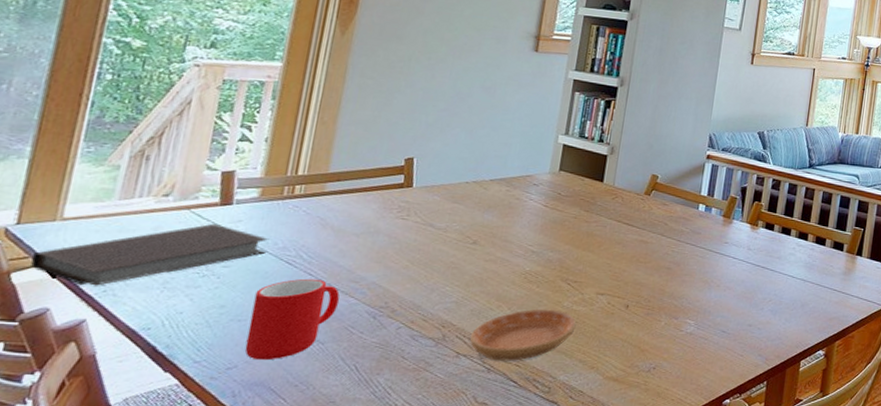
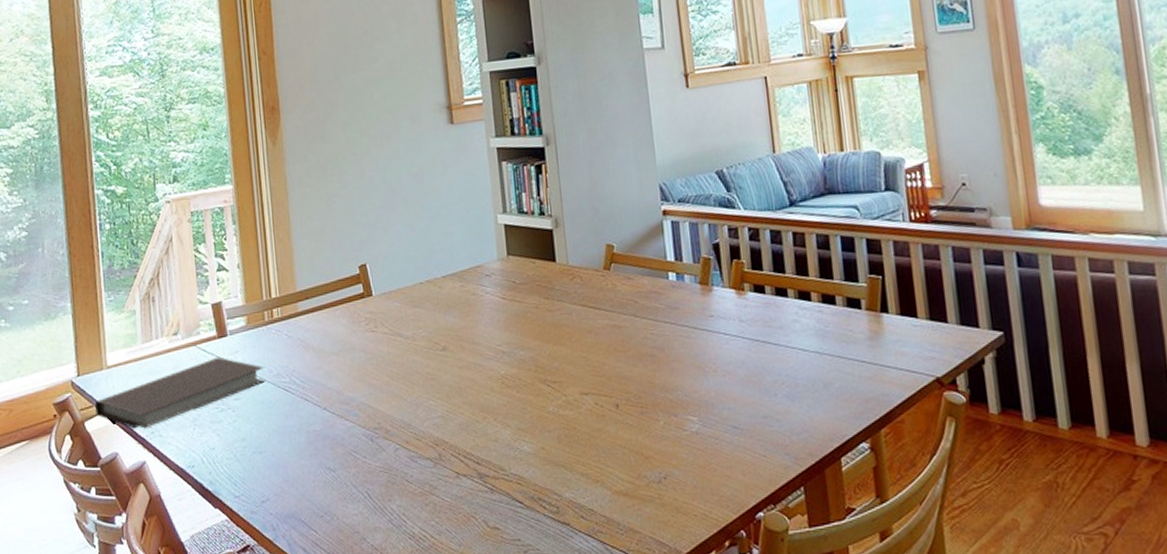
cup: present [244,278,340,361] -> none [266,404,338,492]
saucer: present [469,309,577,361] -> none [464,416,568,479]

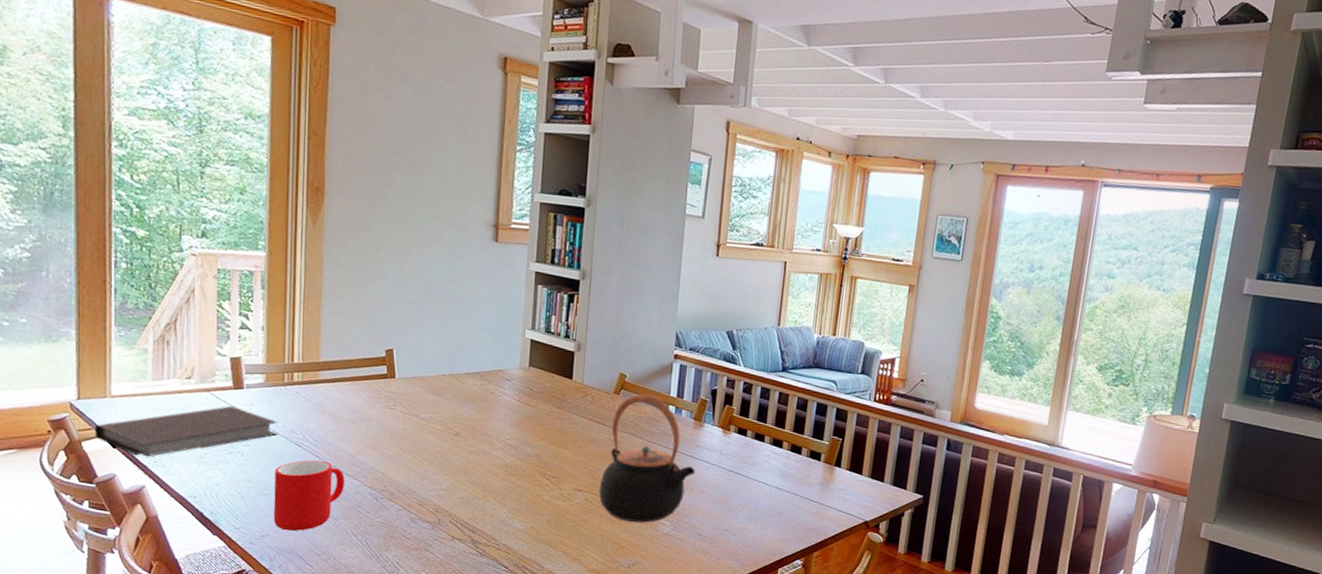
cup: none [266,404,338,492] -> present [273,460,346,531]
teapot: none [607,263,714,424] -> present [598,393,695,523]

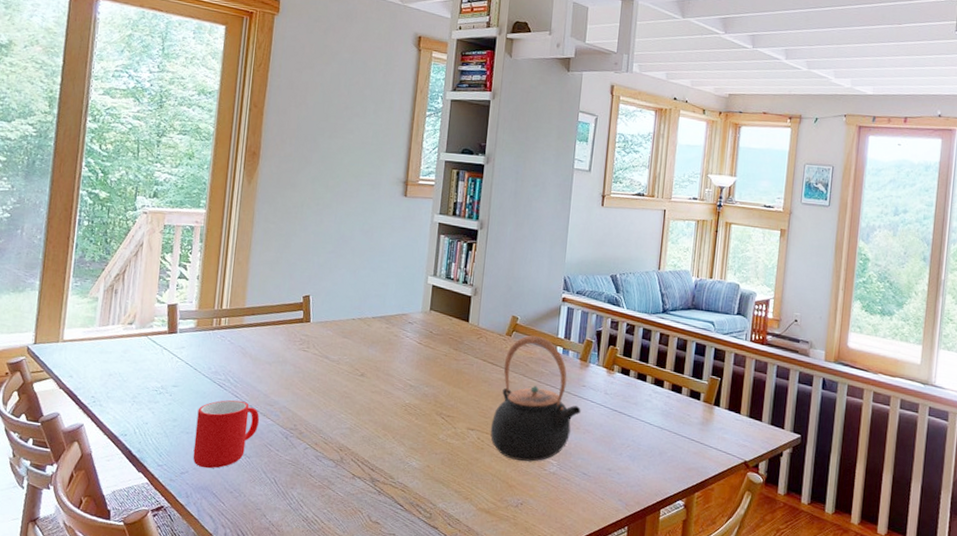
notebook: present [95,405,279,457] -> none [45,348,205,397]

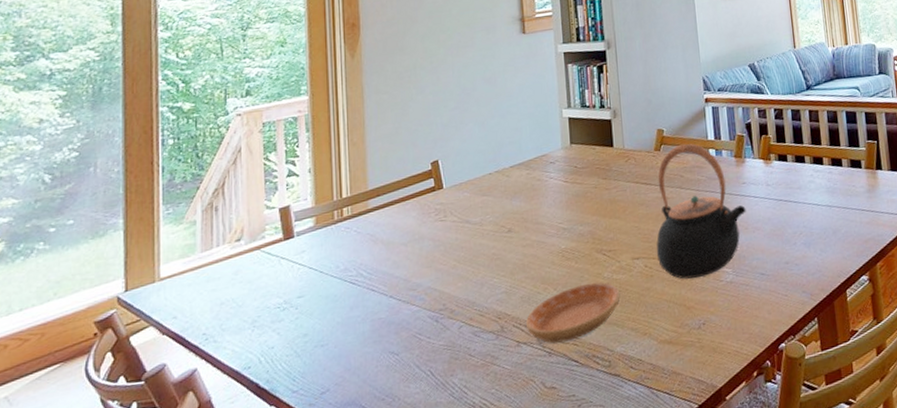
cup: present [192,399,260,469] -> none [330,293,404,381]
saucer: none [362,439,451,486] -> present [525,282,620,343]

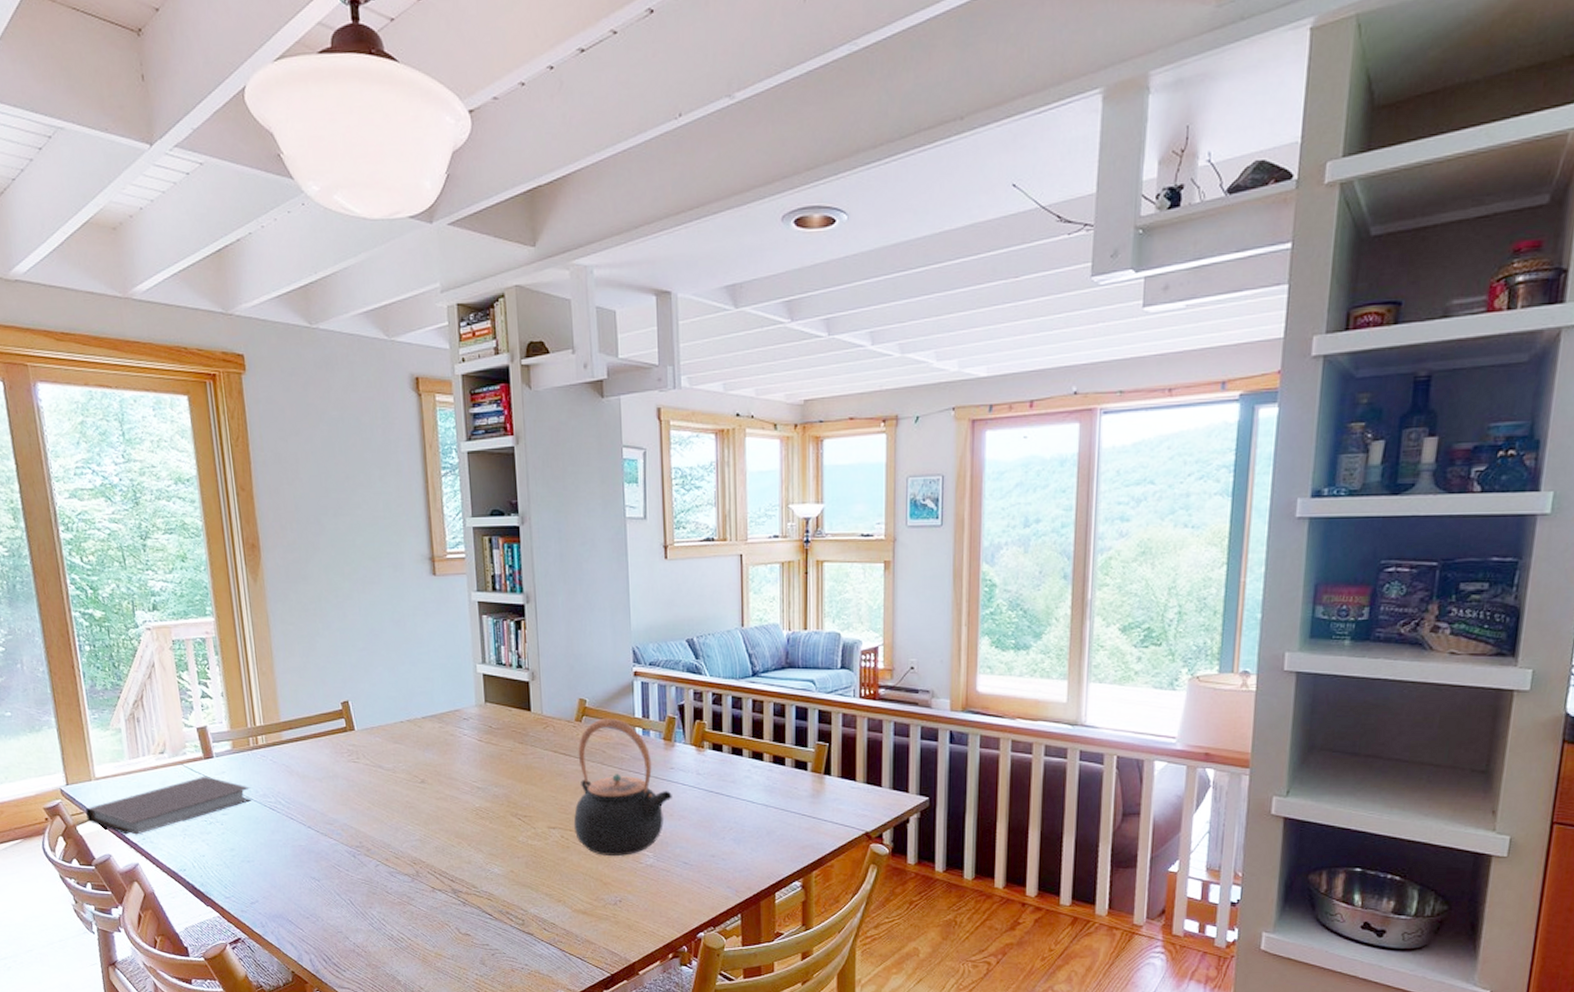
notebook: none [144,258,332,338] -> present [86,776,252,835]
saucer: present [525,282,620,343] -> none [440,844,535,895]

